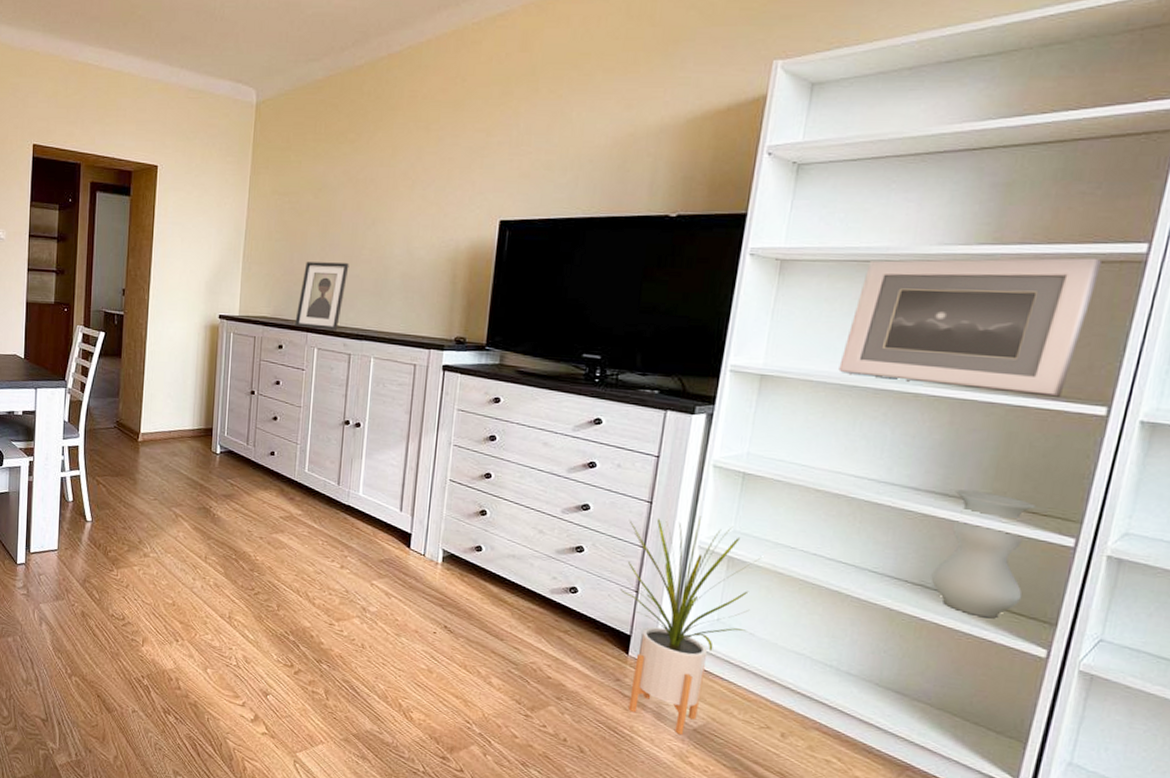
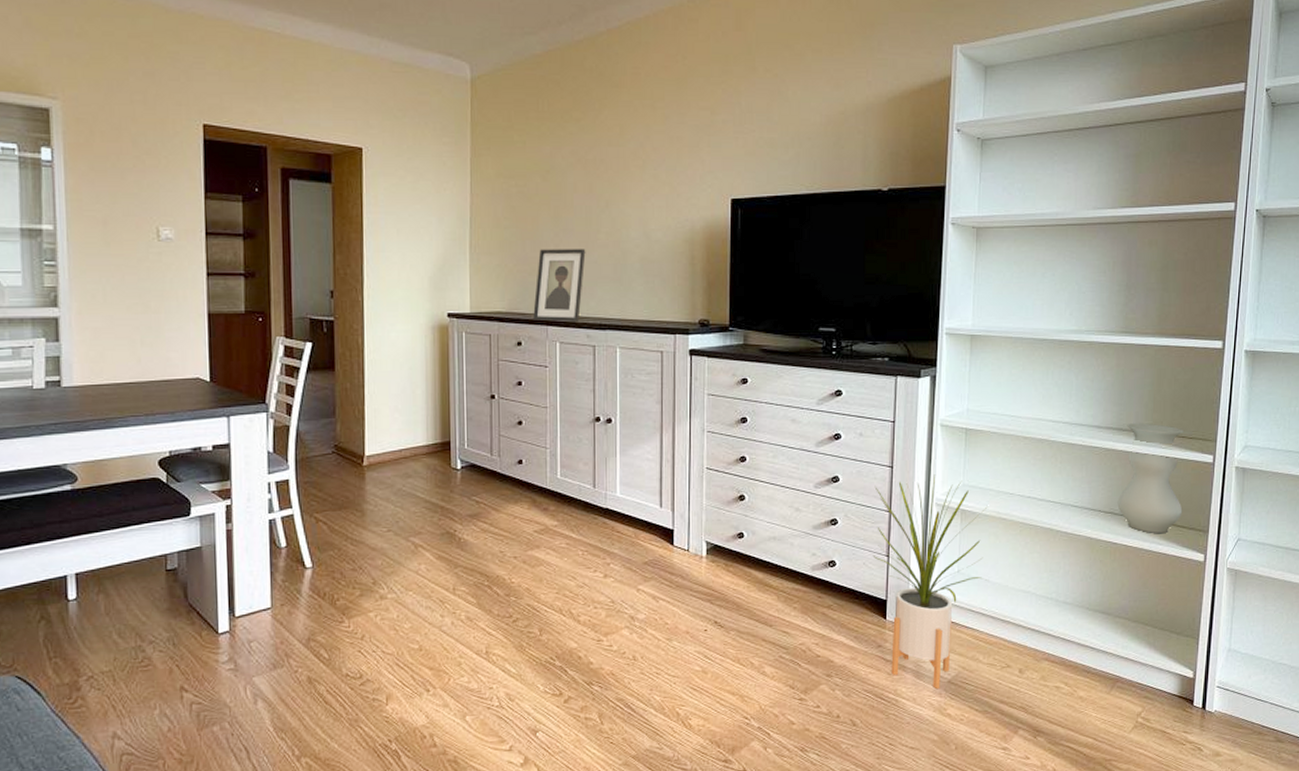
picture frame: present [838,257,1103,397] -> none [1031,216,1207,336]

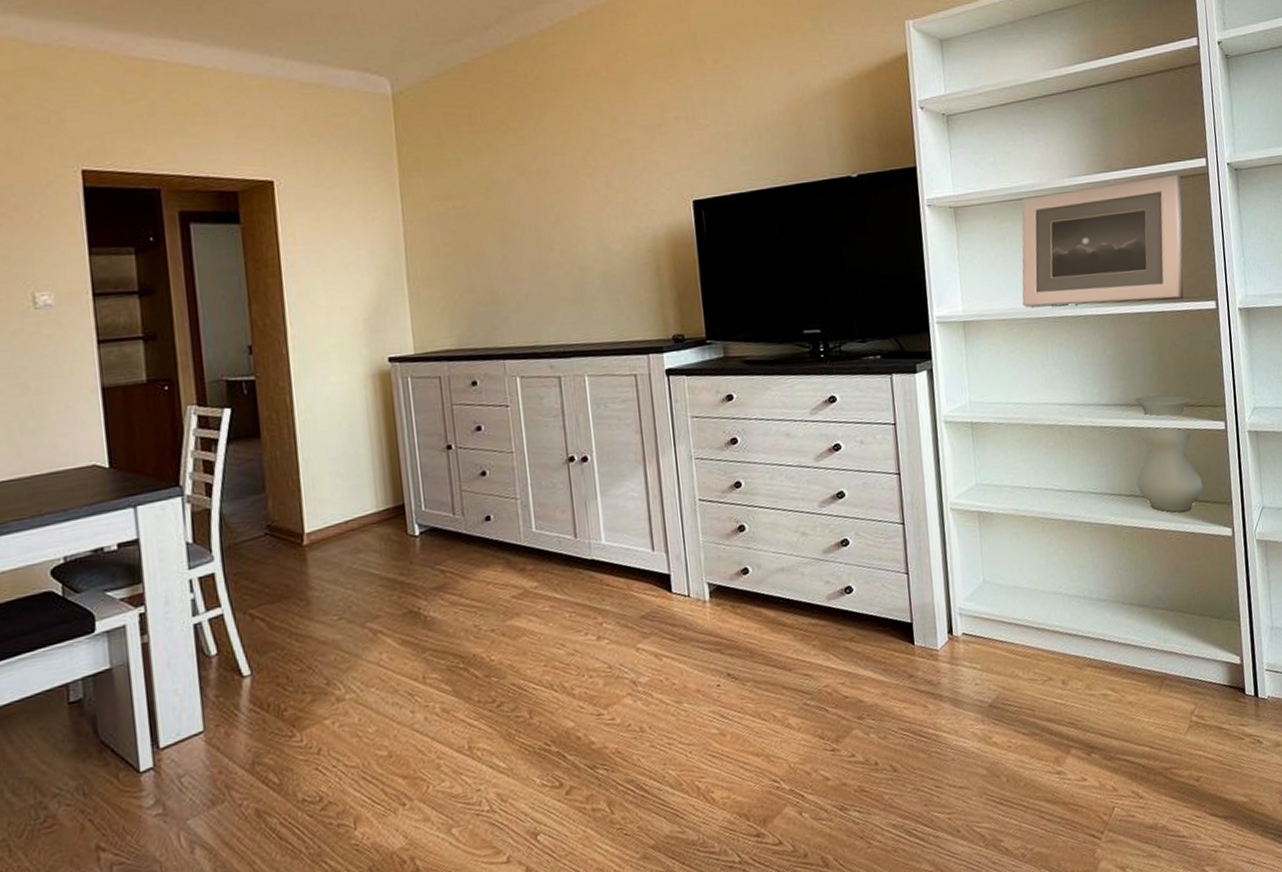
picture frame: present [533,249,586,322] -> none [486,270,541,356]
house plant: present [872,474,988,690] -> none [883,476,1015,717]
picture frame: none [1031,216,1207,336] -> present [1021,174,1184,308]

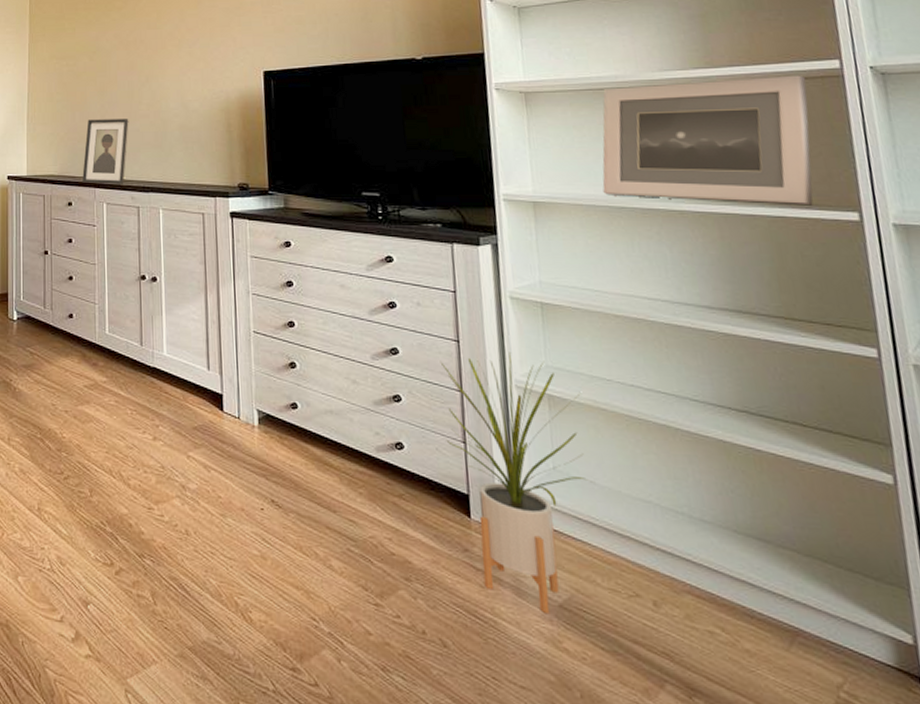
picture frame: none [486,270,541,356] -> present [82,119,129,184]
house plant: none [883,476,1015,717] -> present [440,352,592,615]
vase: present [1134,395,1204,513] -> none [747,305,848,444]

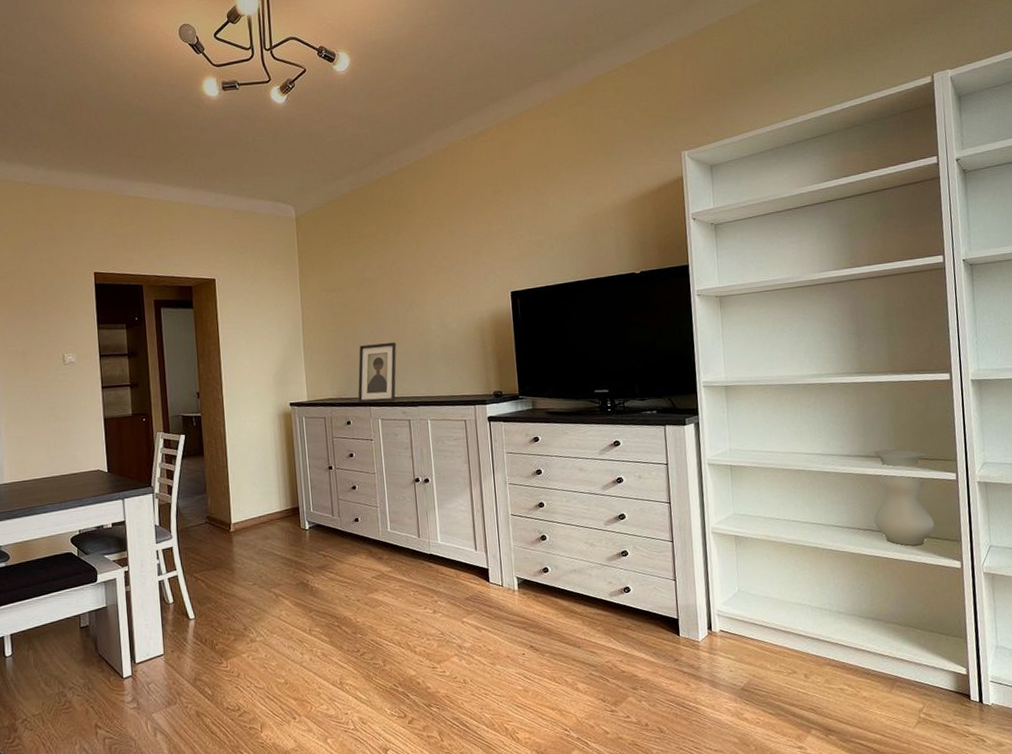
house plant: present [440,352,592,615] -> none [656,506,765,697]
picture frame: present [602,75,813,206] -> none [776,269,921,376]
vase: none [747,305,848,444] -> present [873,449,935,546]

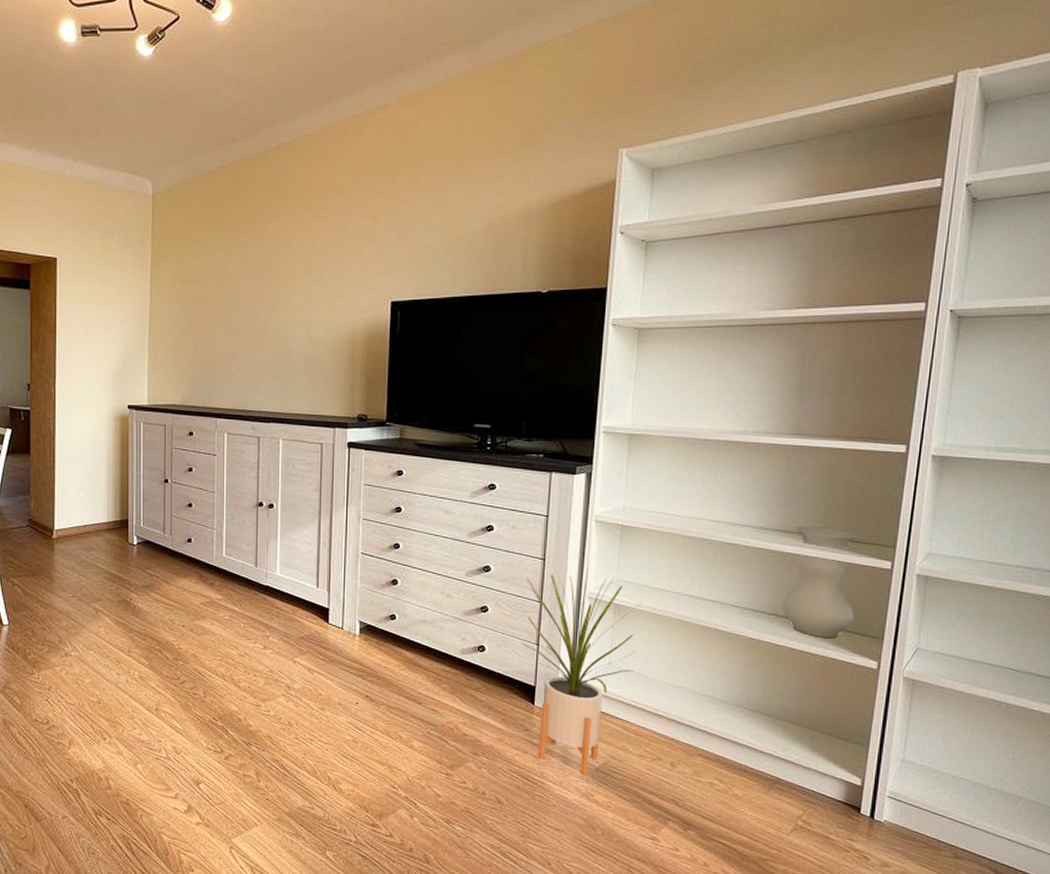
picture frame: present [358,342,397,403] -> none [204,348,253,414]
house plant: none [656,506,765,697] -> present [522,568,642,776]

